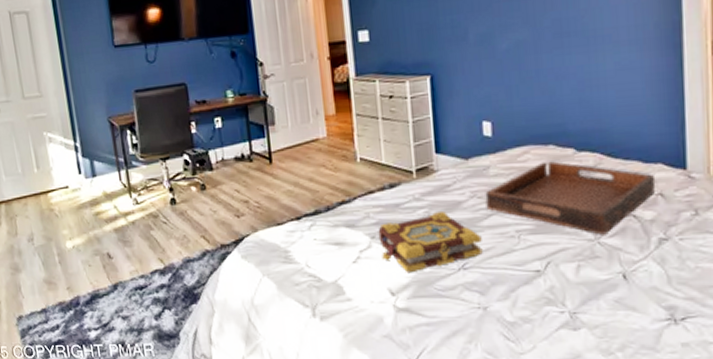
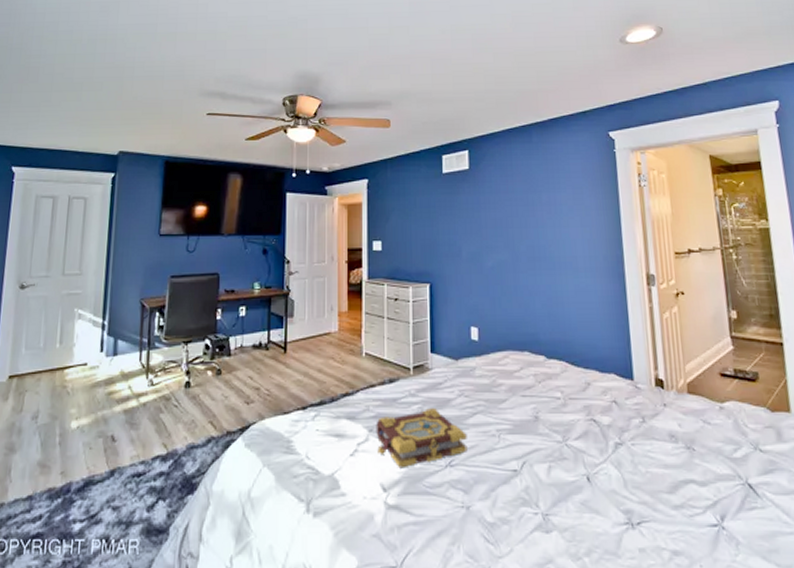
serving tray: present [485,161,656,235] -> none [471,366,611,437]

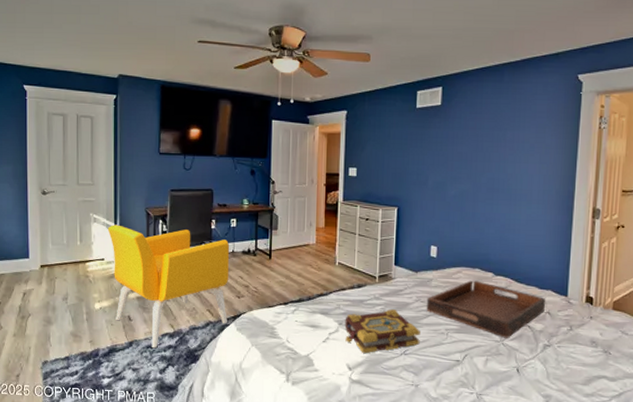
armchair: none [93,320,237,478] -> present [107,224,229,349]
serving tray: none [471,366,611,437] -> present [426,280,546,338]

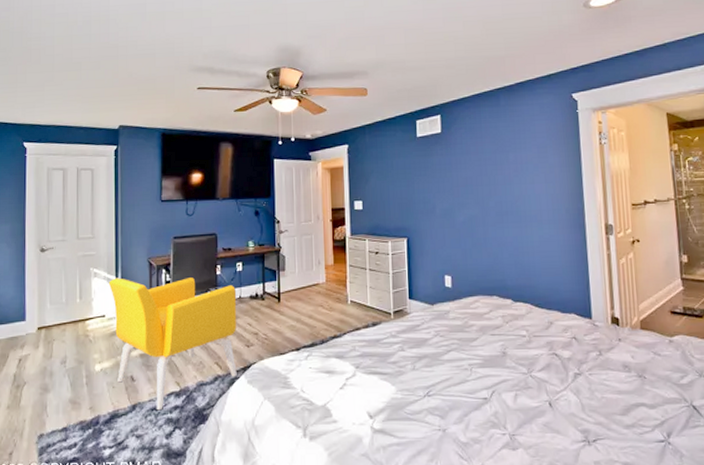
book: present [345,309,420,354] -> none [361,347,443,399]
serving tray: present [426,280,546,338] -> none [446,309,571,369]

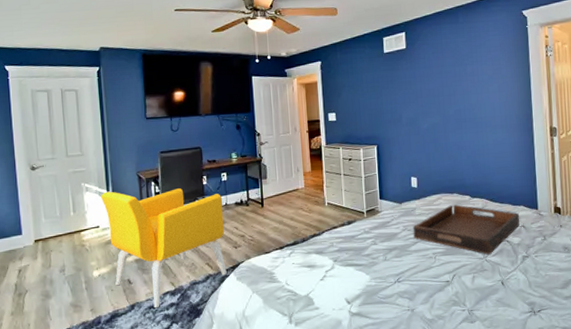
serving tray: none [446,309,571,369] -> present [413,204,520,255]

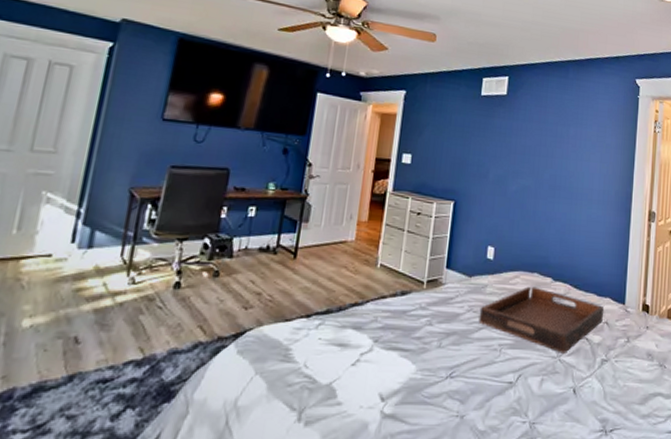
armchair: present [100,188,227,309] -> none [53,207,242,384]

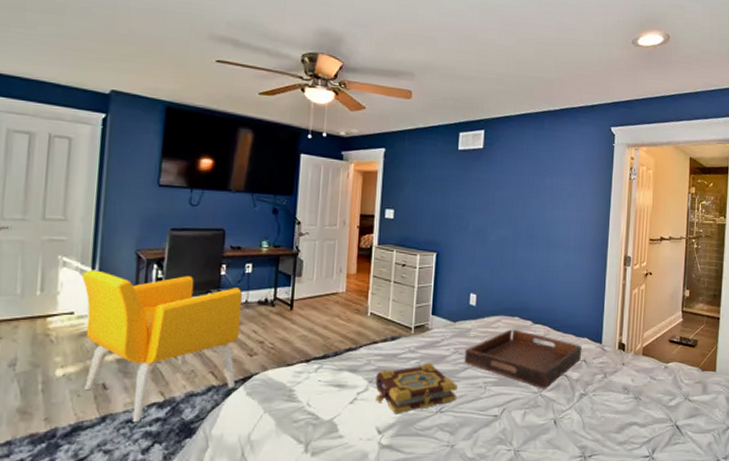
armchair: none [53,207,242,384] -> present [81,269,242,423]
book: none [380,322,471,379] -> present [375,363,458,414]

